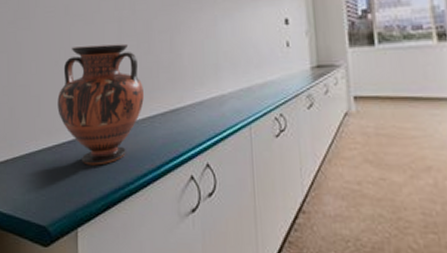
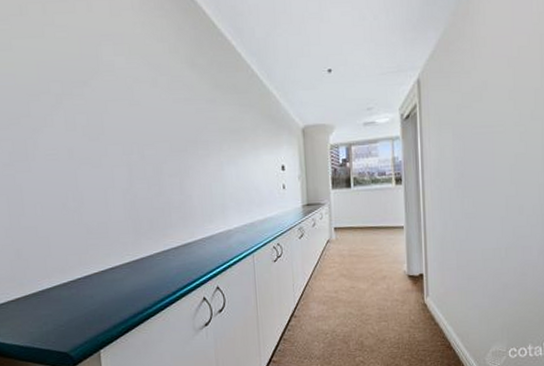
vase: present [57,43,144,165] -> none [68,186,158,297]

